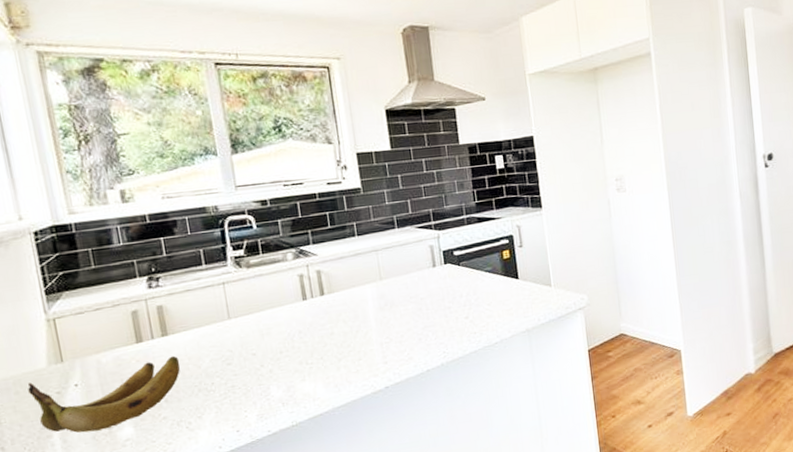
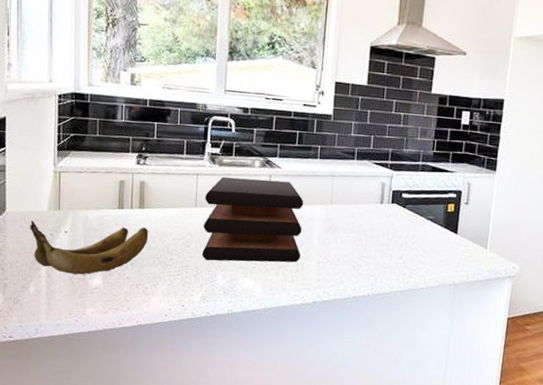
cutting board: none [237,267,361,374] -> present [202,176,304,263]

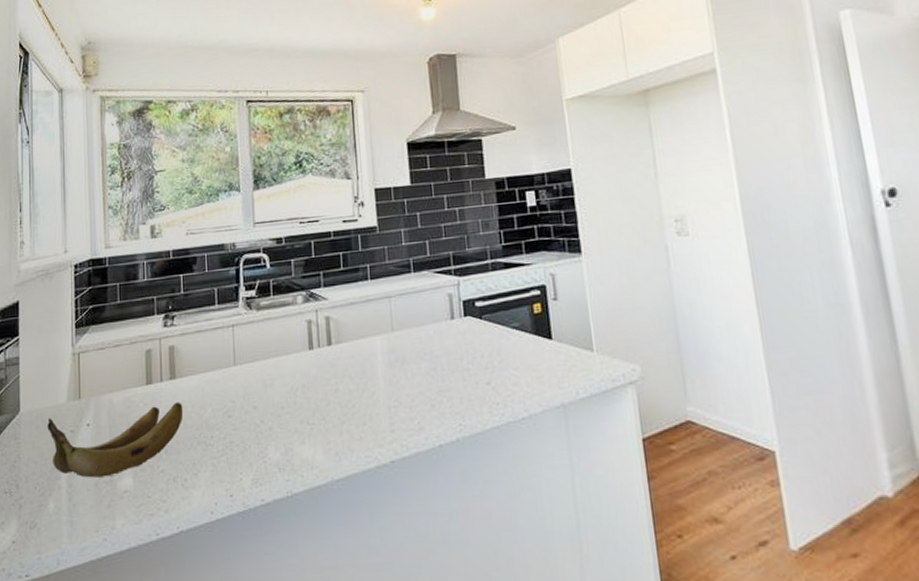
cutting board: present [202,176,304,263] -> none [244,314,367,430]

